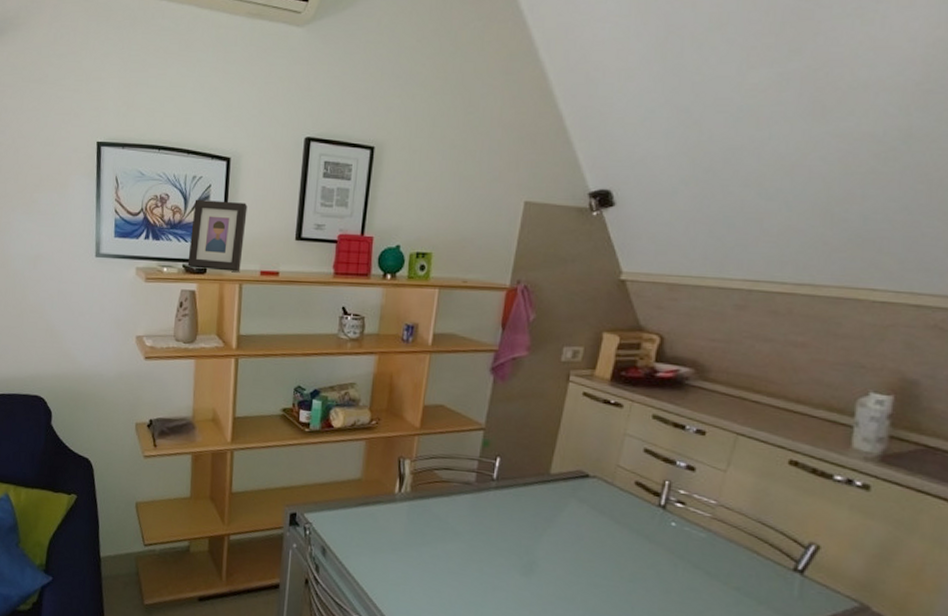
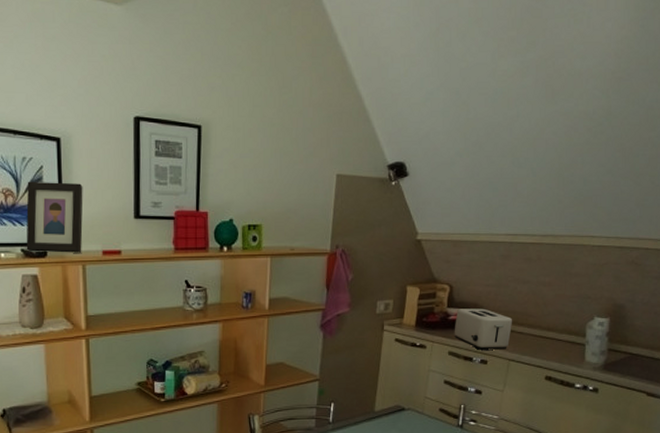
toaster: none [661,365,746,420] -> present [454,308,513,350]

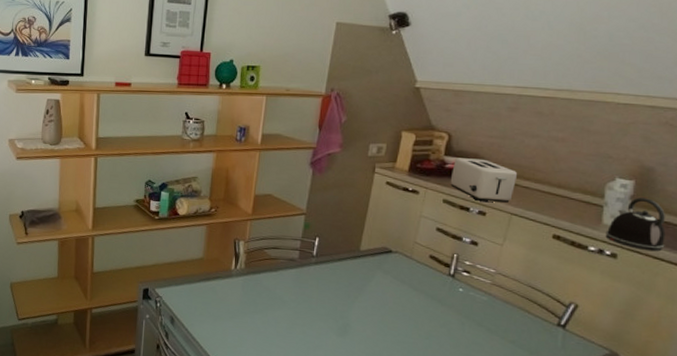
picture frame: present [26,181,83,253] -> none [52,21,104,83]
kettle: none [588,333,635,383] -> present [605,197,666,252]

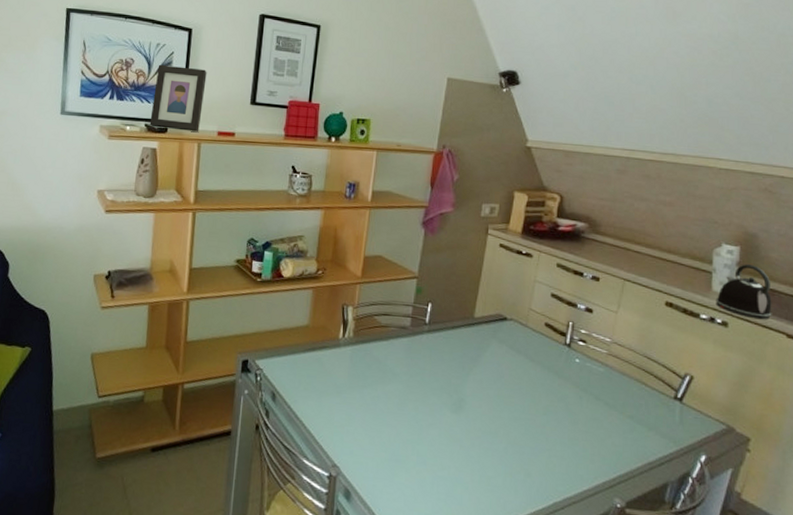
picture frame: none [52,21,104,83] -> present [149,64,207,132]
toaster: present [450,158,518,203] -> none [563,220,629,268]

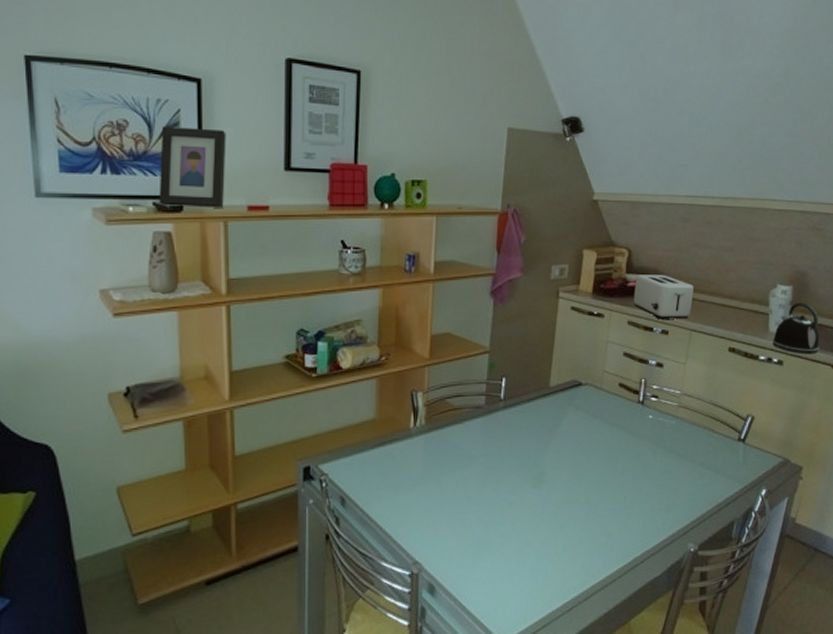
toaster: none [563,220,629,268] -> present [633,274,695,319]

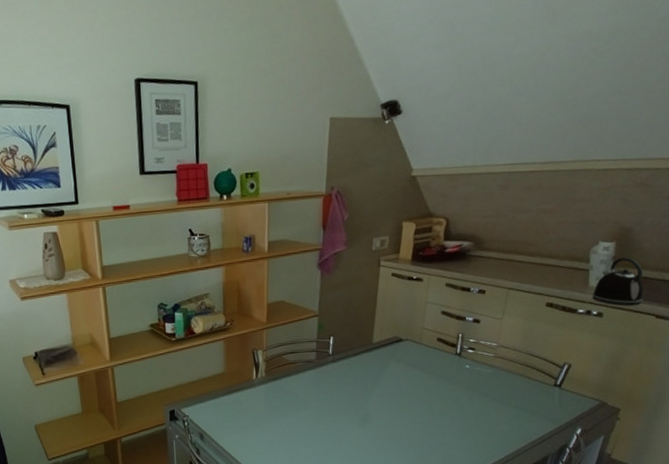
picture frame: present [159,126,226,208] -> none [42,146,95,212]
toaster: present [633,274,695,319] -> none [451,239,512,280]

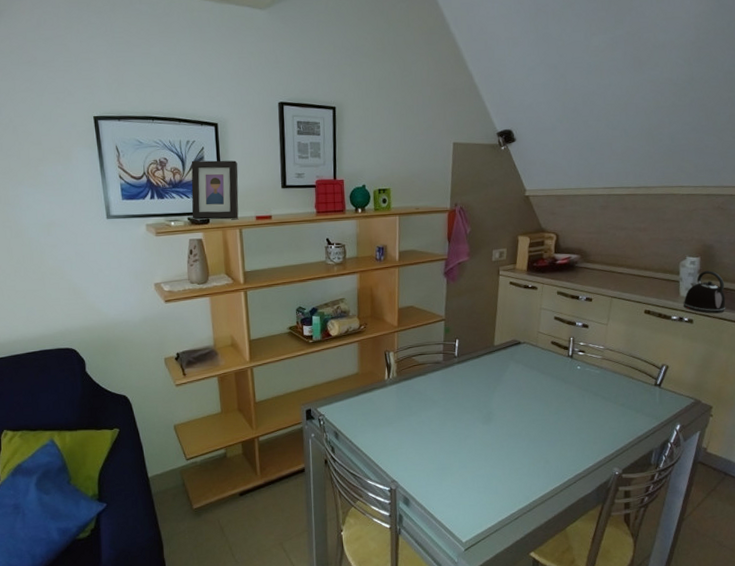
picture frame: none [42,146,95,212] -> present [191,160,239,220]

